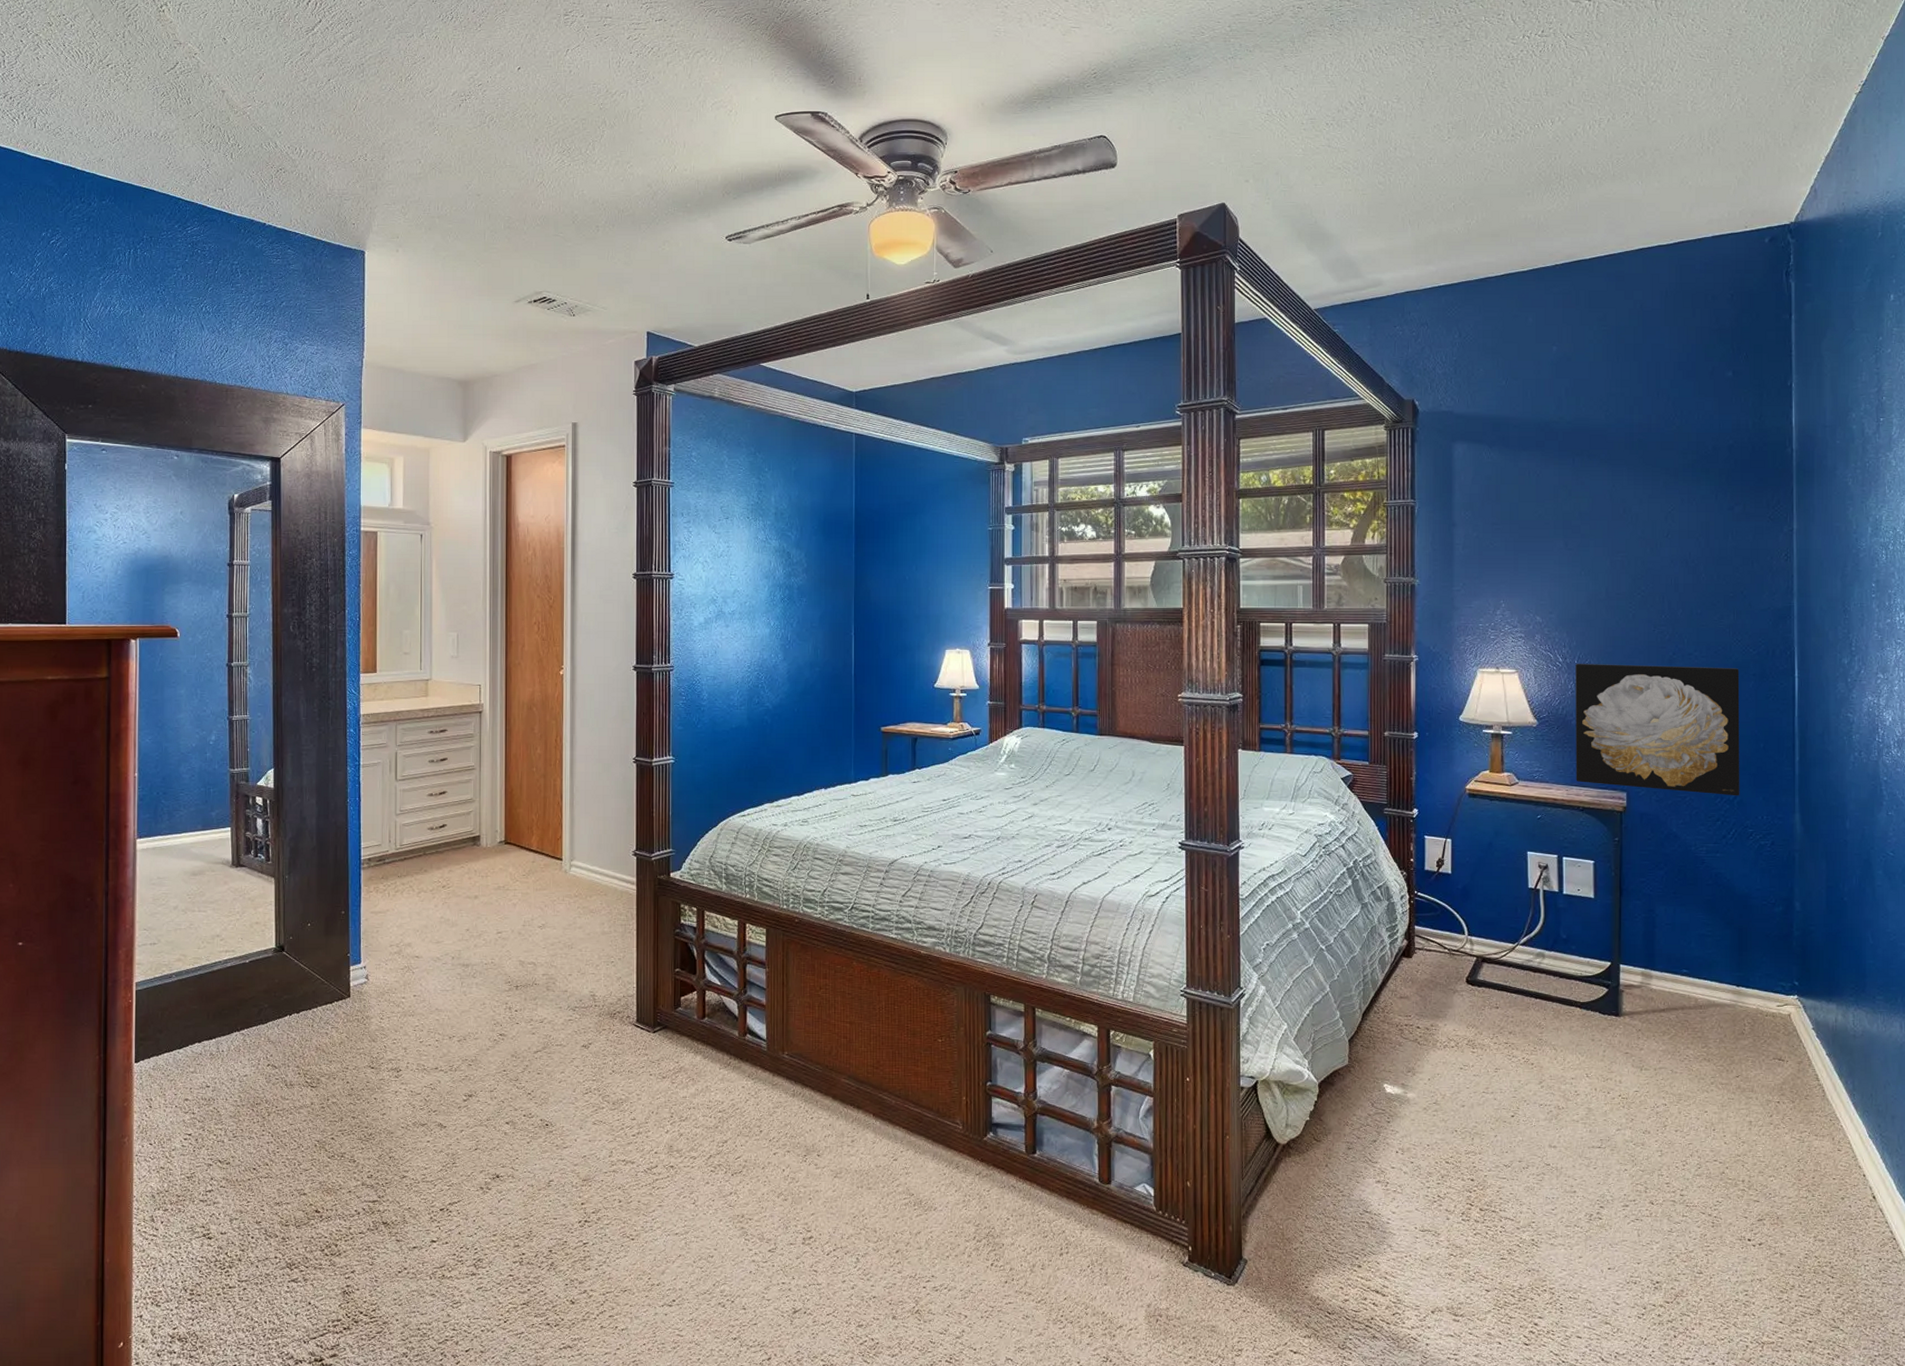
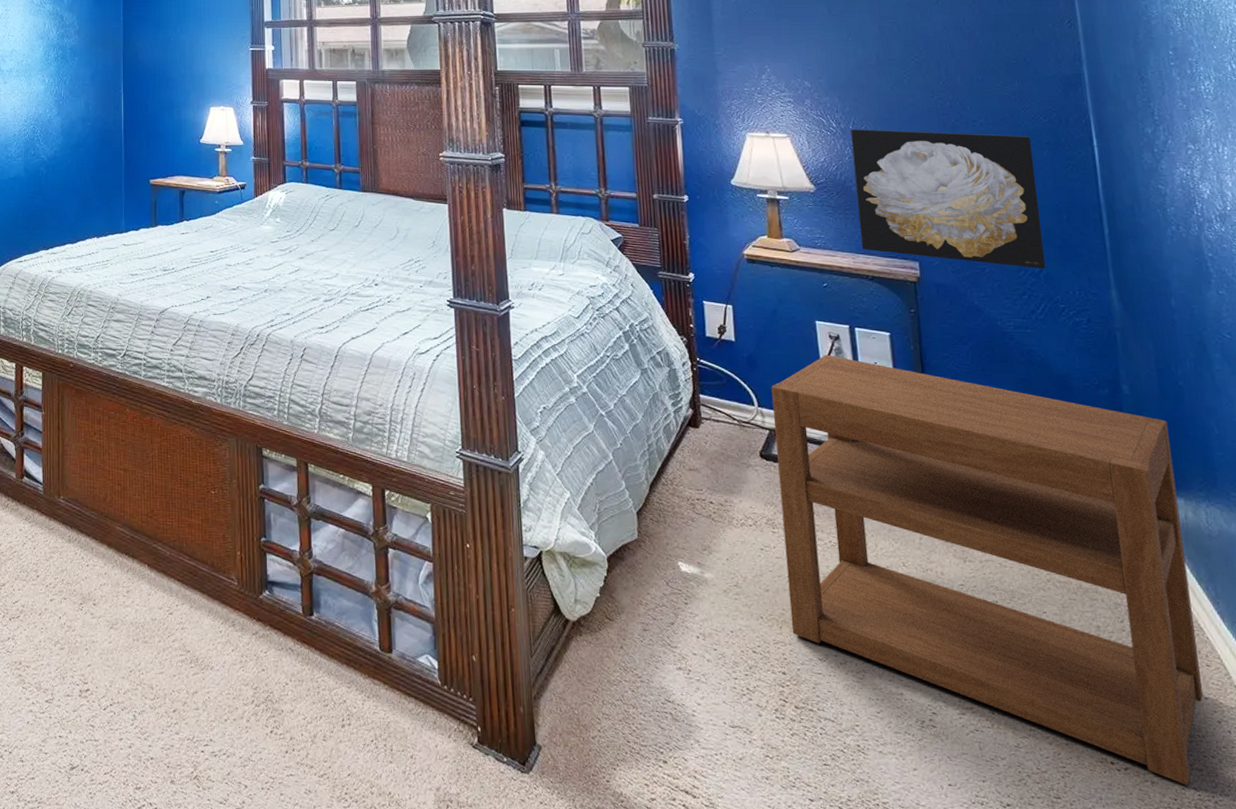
nightstand: none [1481,883,1832,1254] -> present [771,354,1203,785]

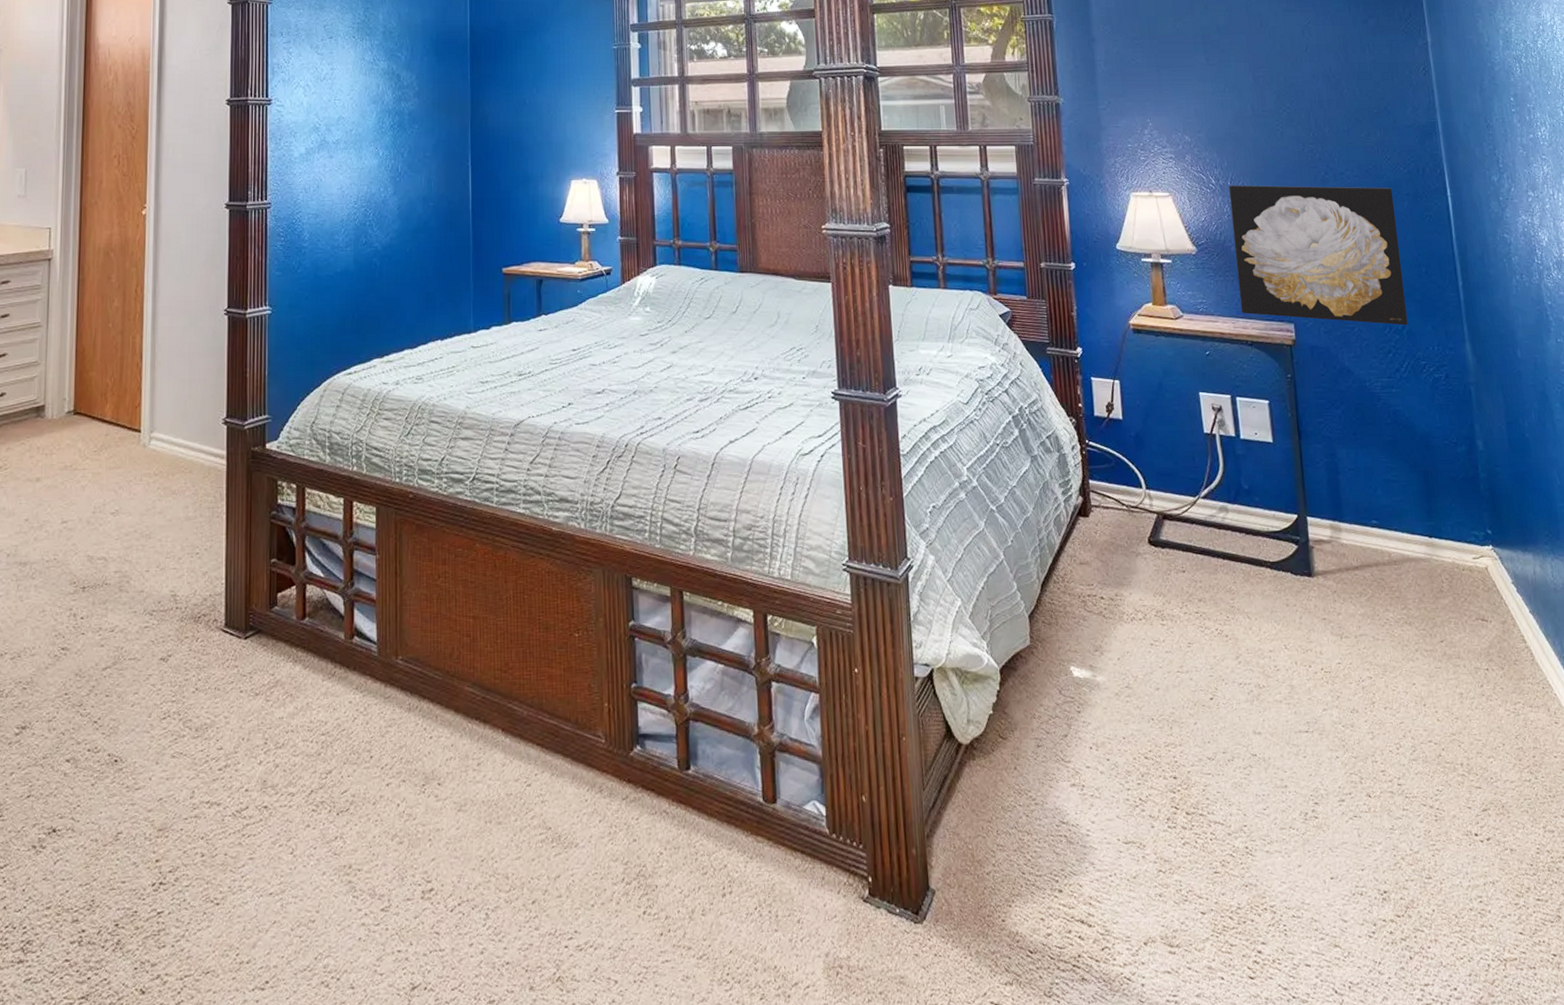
nightstand: present [771,354,1203,785] -> none [1158,427,1553,849]

